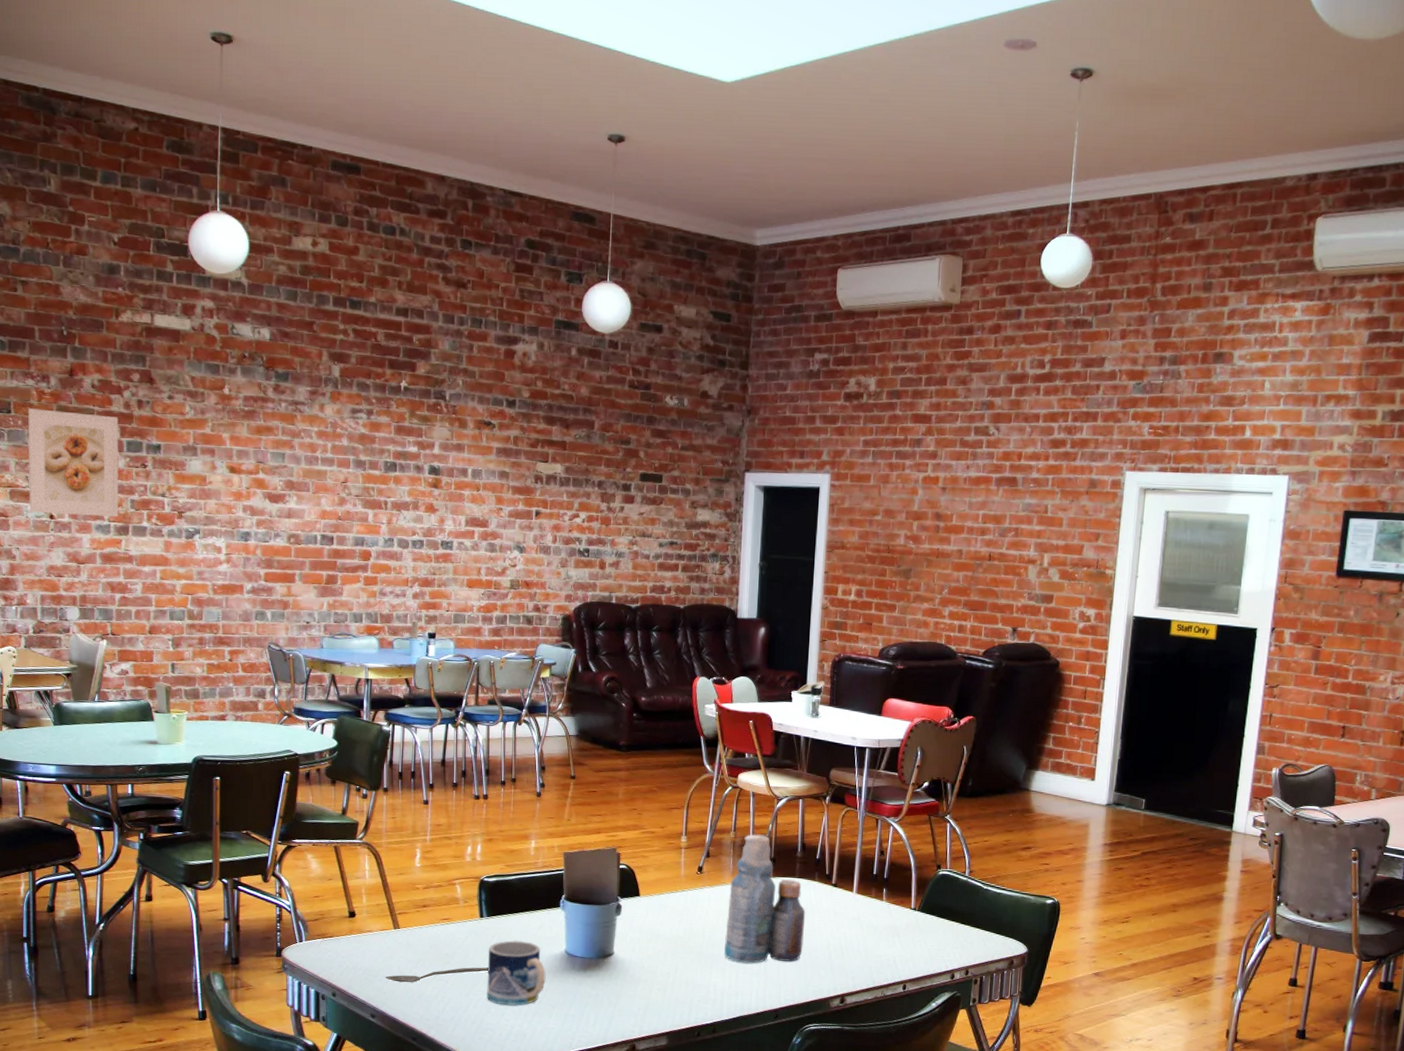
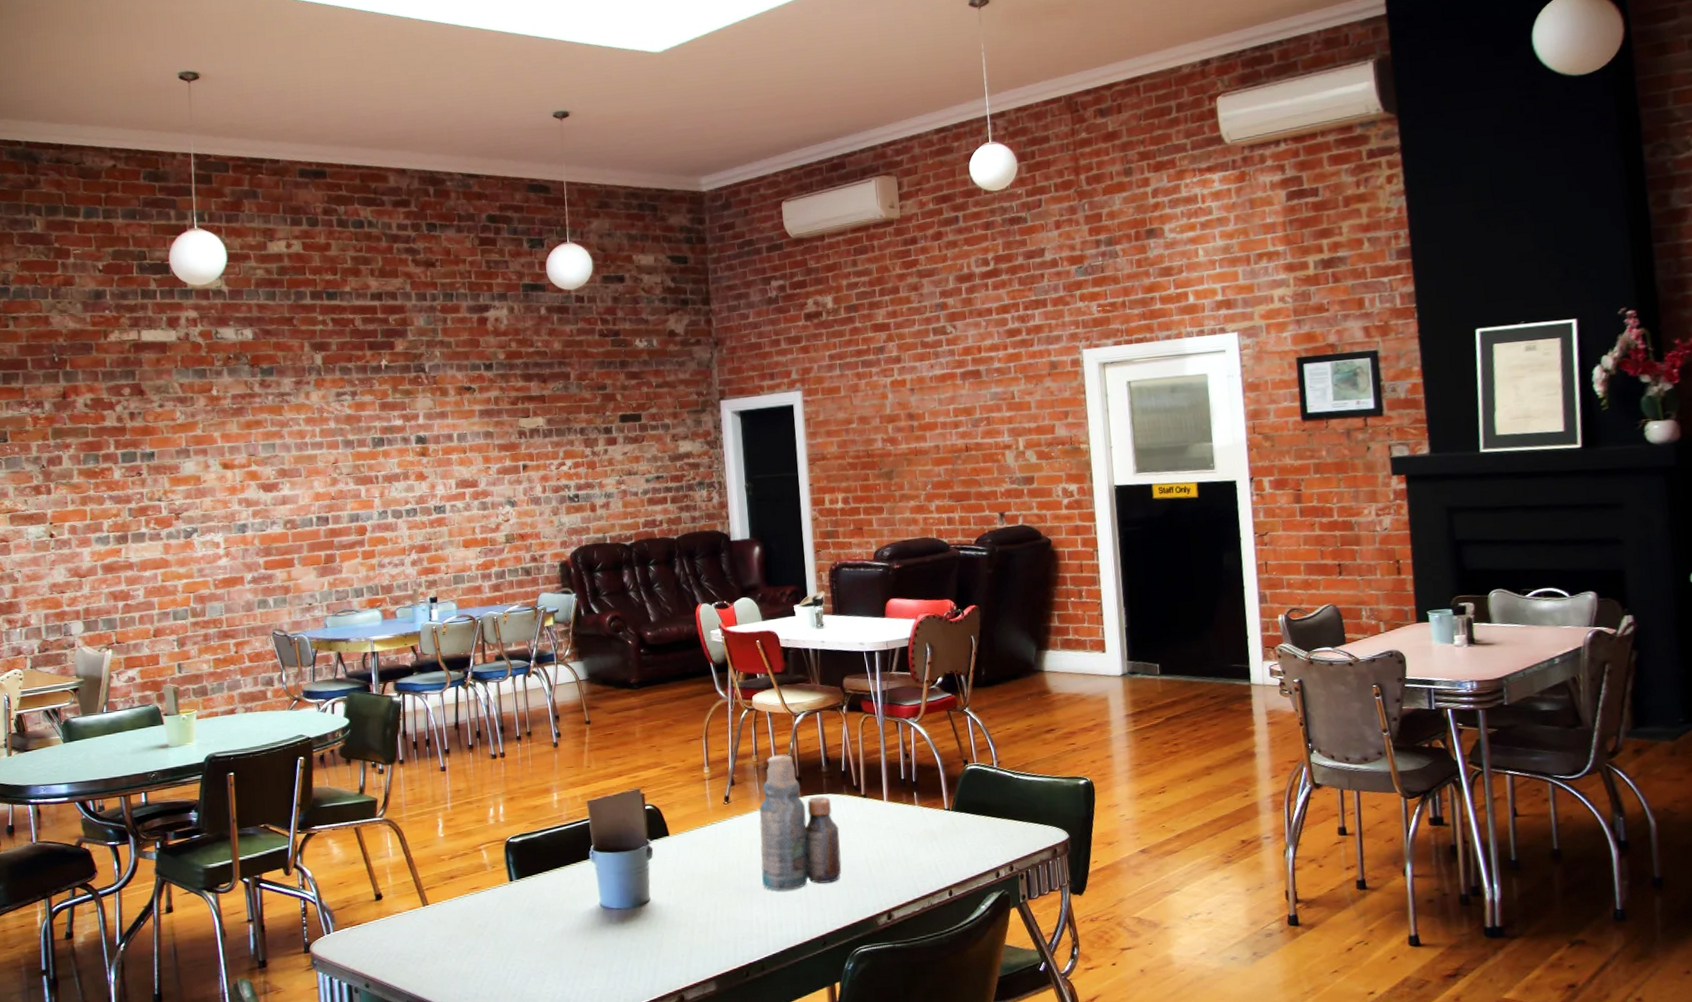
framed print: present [28,408,119,517] -> none [24,431,118,535]
spoon: present [385,967,488,983] -> none [418,933,524,963]
mug: present [487,940,546,1006] -> none [522,899,584,972]

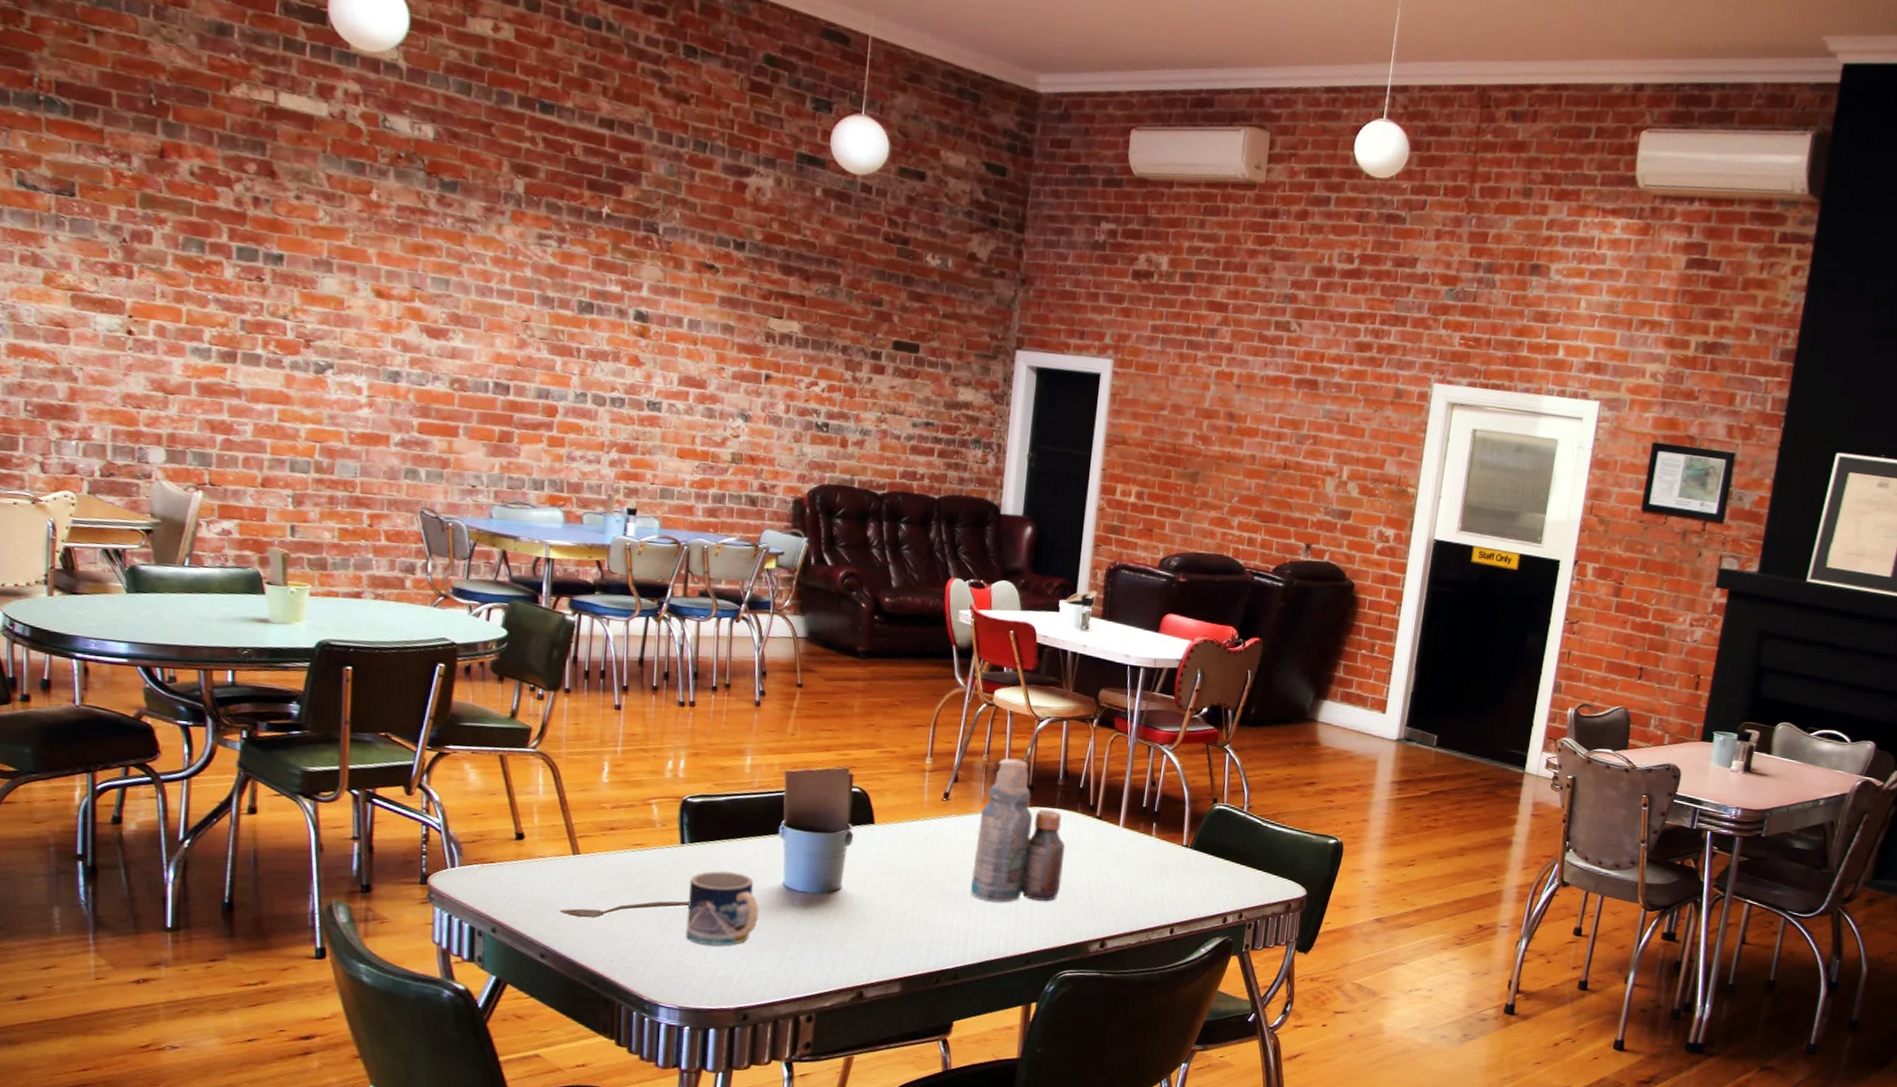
spoon: none [418,933,524,963] -> present [560,901,689,918]
mug: none [522,899,584,972] -> present [686,870,759,946]

